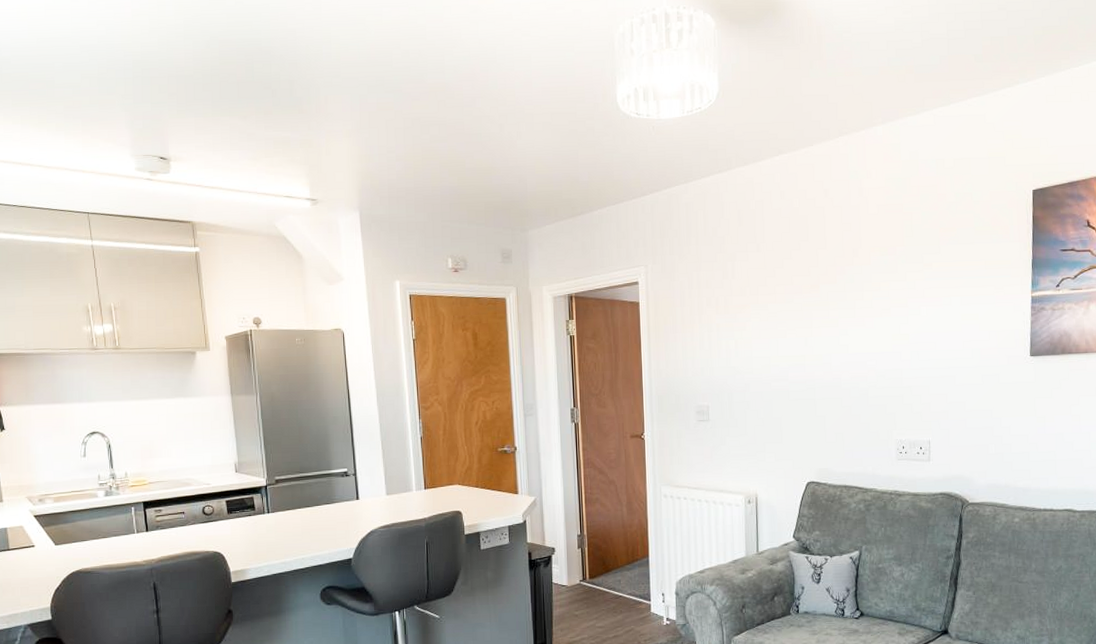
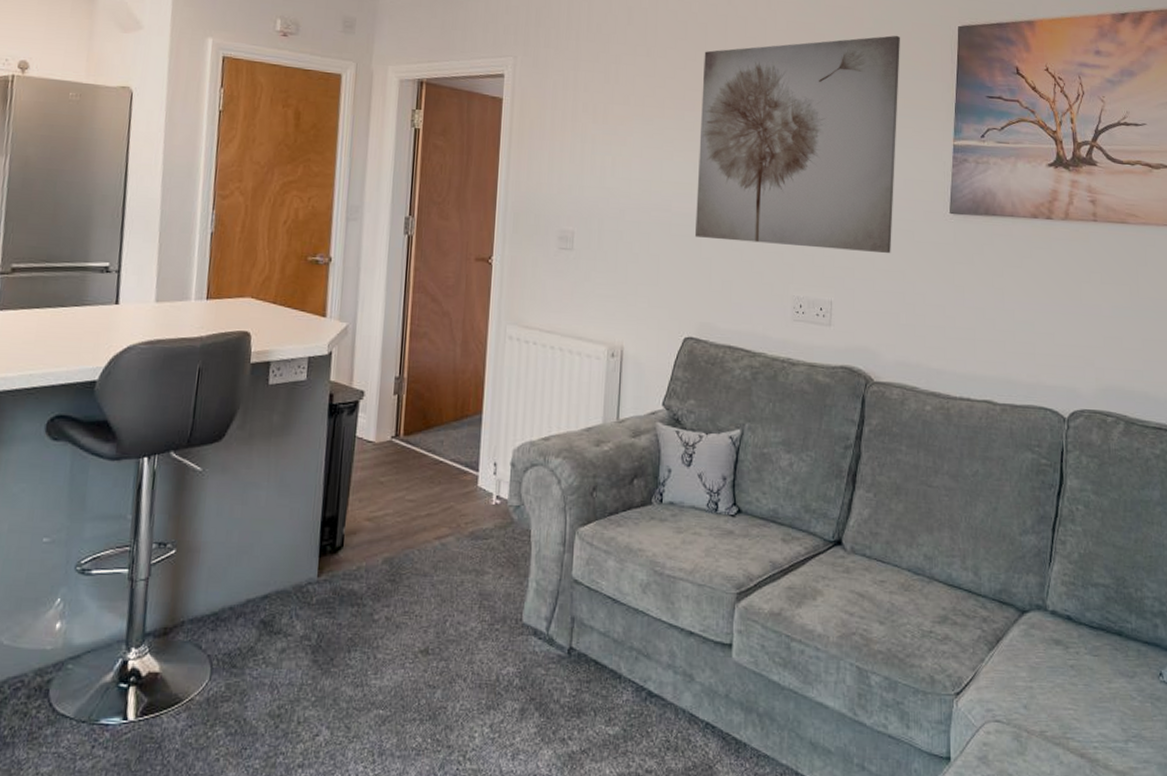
wall art: none [807,205,981,400] -> present [695,35,900,254]

